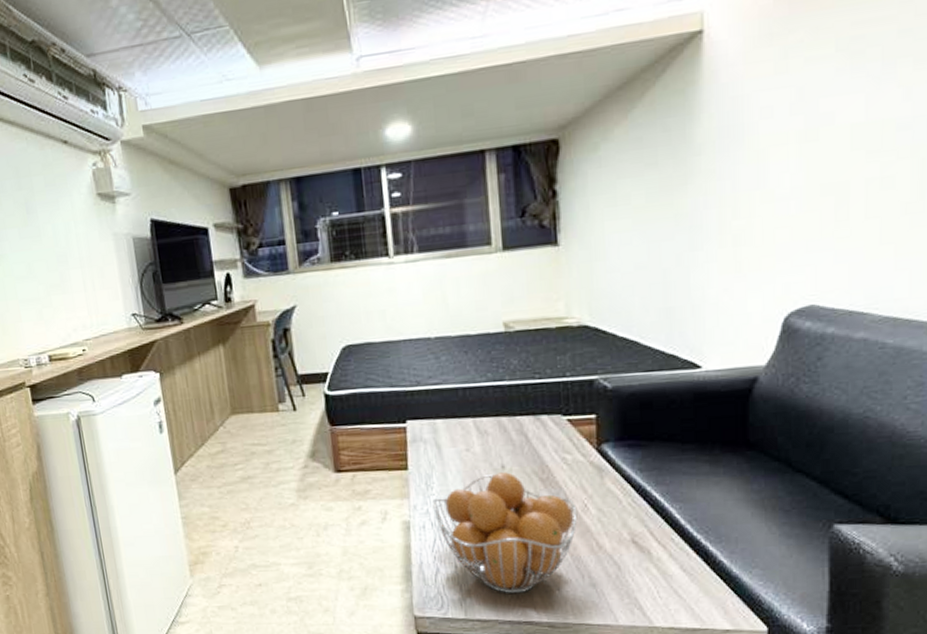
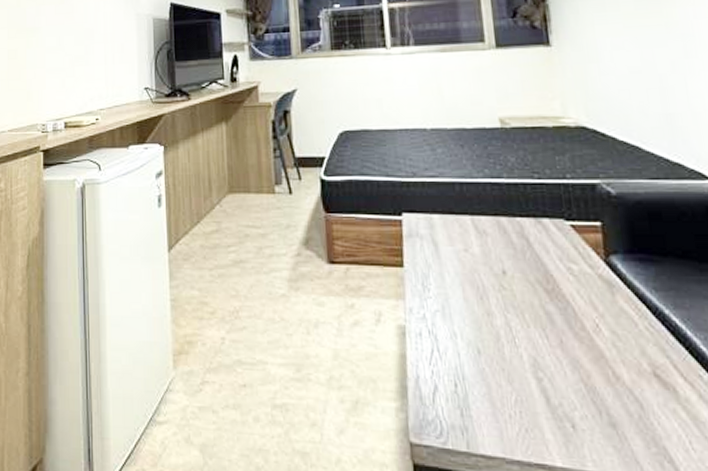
fruit basket: present [432,472,578,594] -> none [429,279,589,427]

